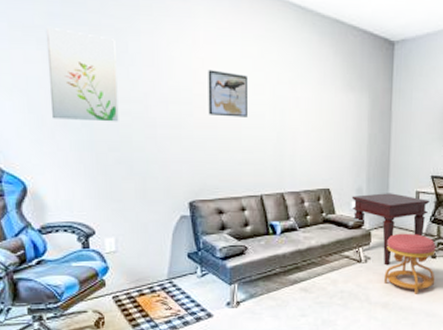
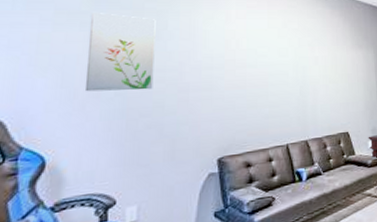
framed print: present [208,69,249,117] -> none [238,39,274,77]

